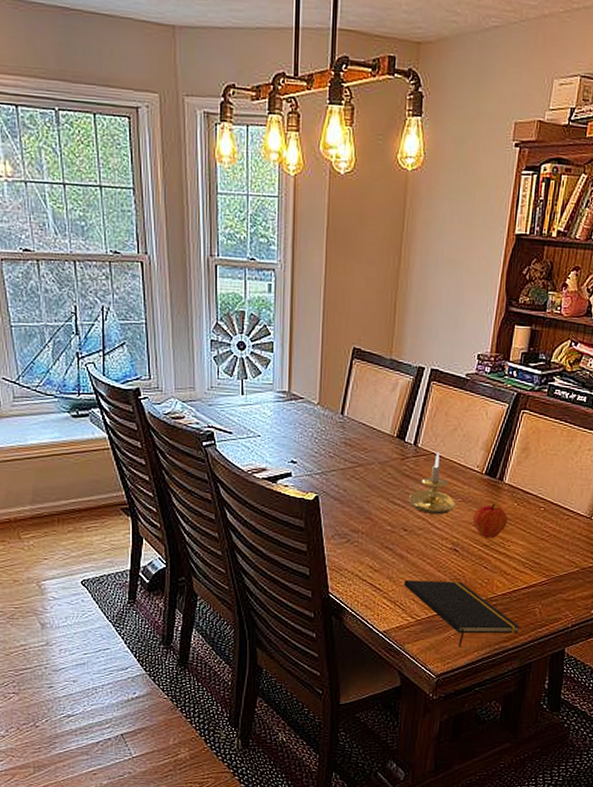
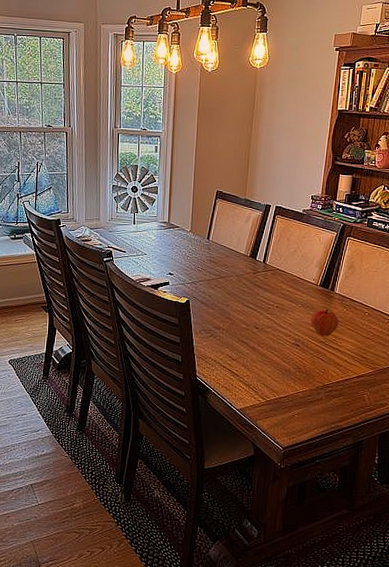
notepad: present [404,580,520,648] -> none [256,368,352,425]
candle holder: present [409,453,457,514] -> none [260,269,297,316]

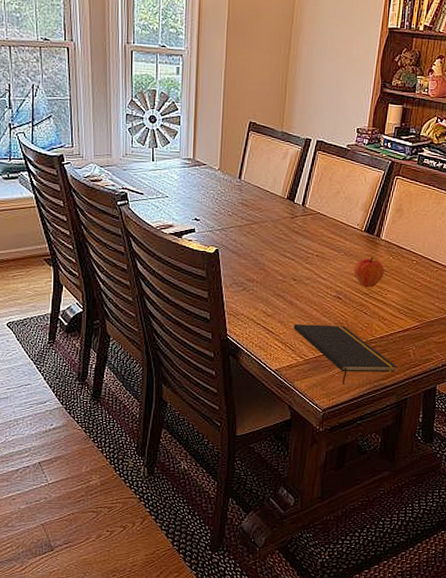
notepad: none [256,368,352,425] -> present [294,324,397,385]

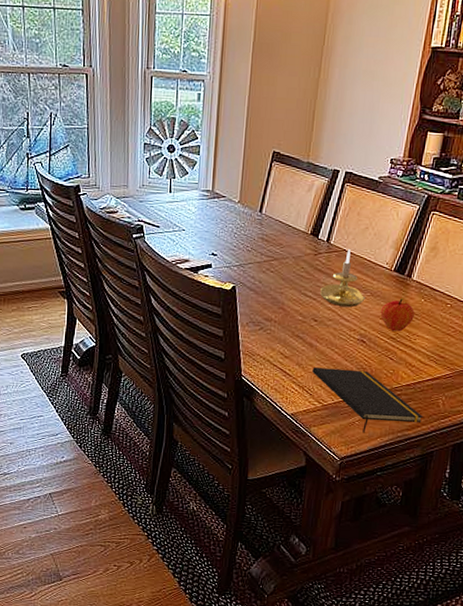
candle holder: none [298,212,340,266] -> present [320,249,365,307]

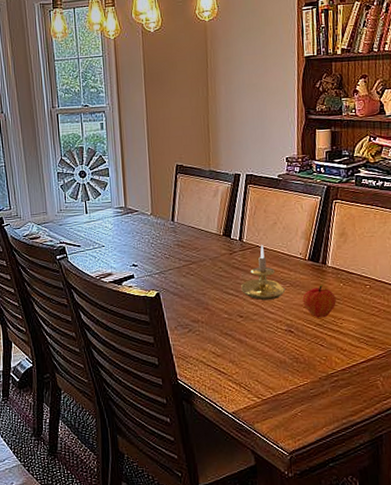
notepad: present [312,367,423,433] -> none [246,360,365,424]

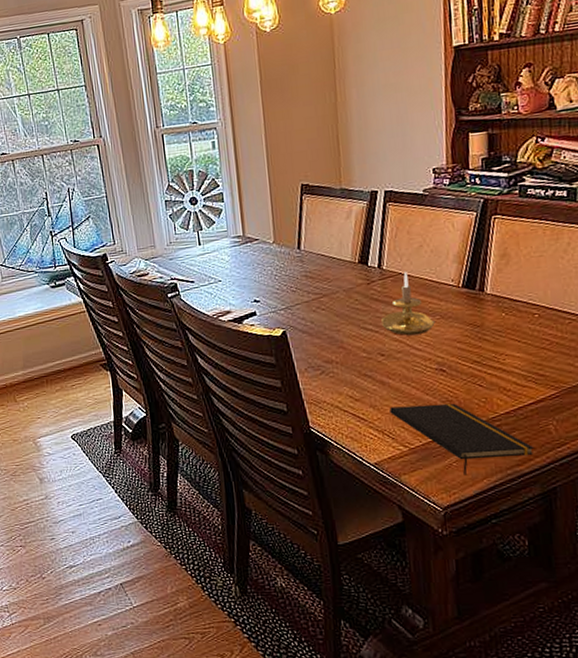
notepad: none [246,360,365,424] -> present [389,403,534,476]
fruit: present [302,285,336,318] -> none [455,316,498,354]

